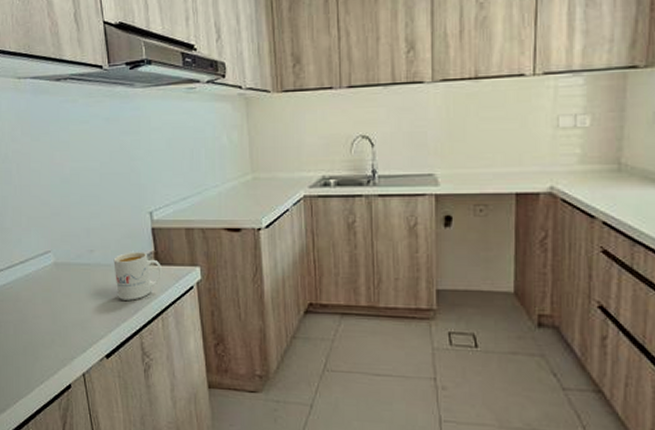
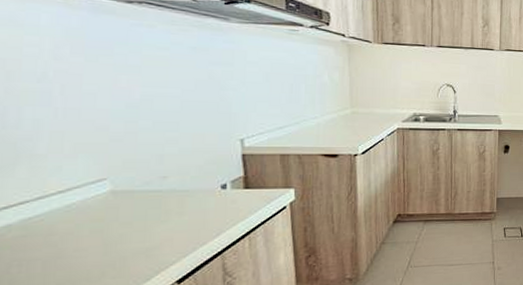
mug: present [113,252,162,300] -> none [193,177,251,224]

